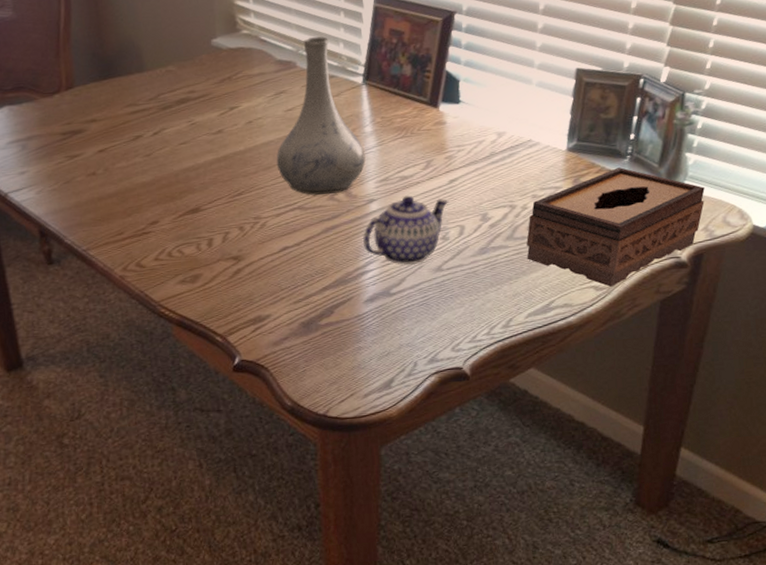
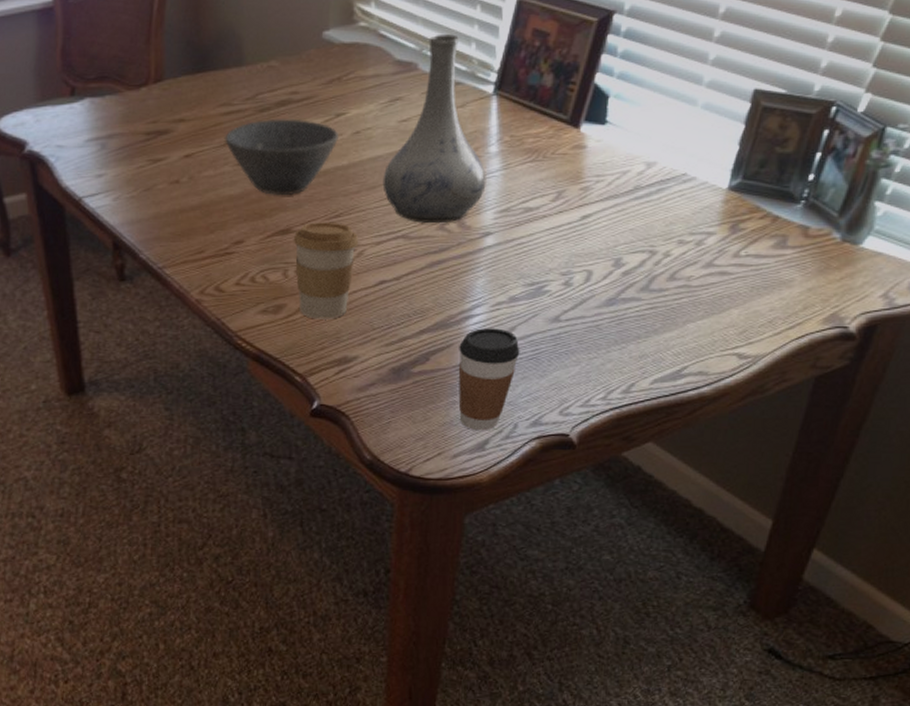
bowl: none [133,114,234,180] -> present [225,119,338,195]
coffee cup: none [202,199,260,285] -> present [293,222,358,319]
coffee cup: none [358,280,412,372] -> present [458,328,520,431]
teapot: present [362,195,449,265] -> none [471,231,578,311]
tissue box: present [526,167,705,287] -> none [661,214,892,356]

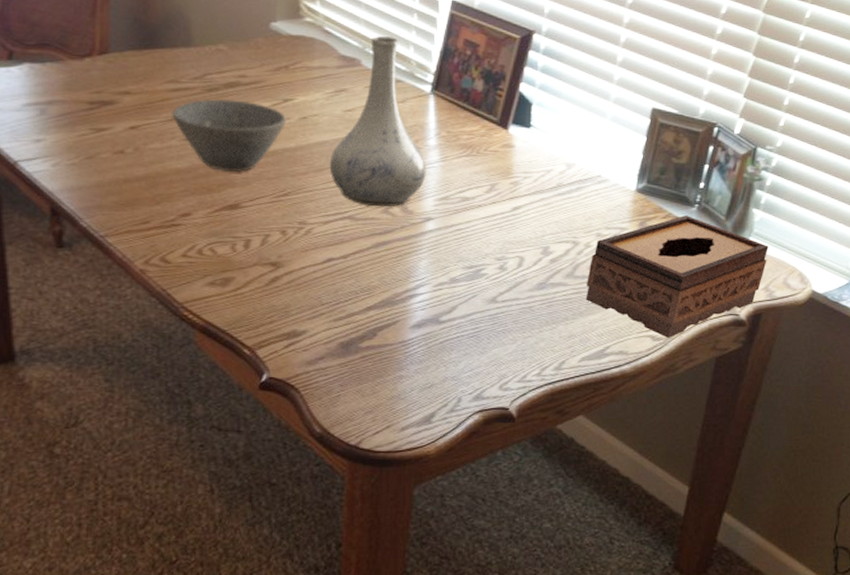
coffee cup: present [293,222,358,319] -> none [241,199,306,294]
coffee cup: present [458,328,520,431] -> none [404,307,462,405]
tissue box: none [661,214,892,356] -> present [585,215,768,338]

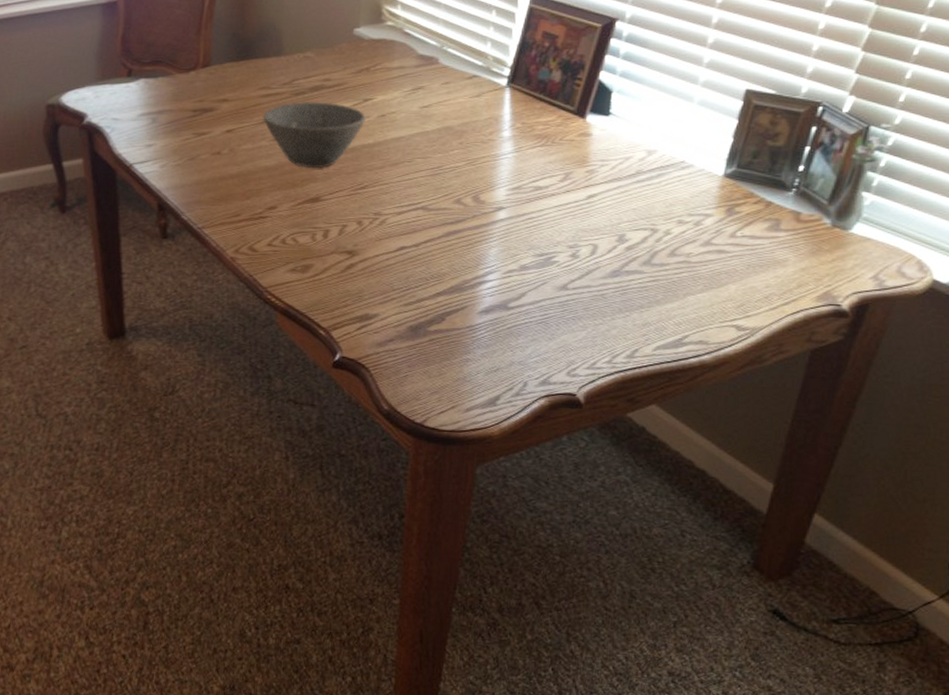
vase: present [329,36,426,207] -> none [404,34,500,197]
tissue box: present [585,215,768,338] -> none [663,200,880,328]

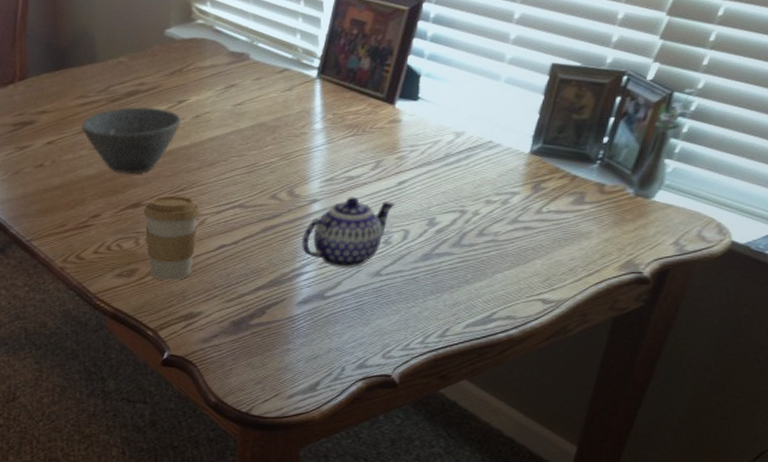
coffee cup: none [321,192,381,280] -> present [143,195,200,281]
teapot: none [485,207,584,279] -> present [301,196,396,268]

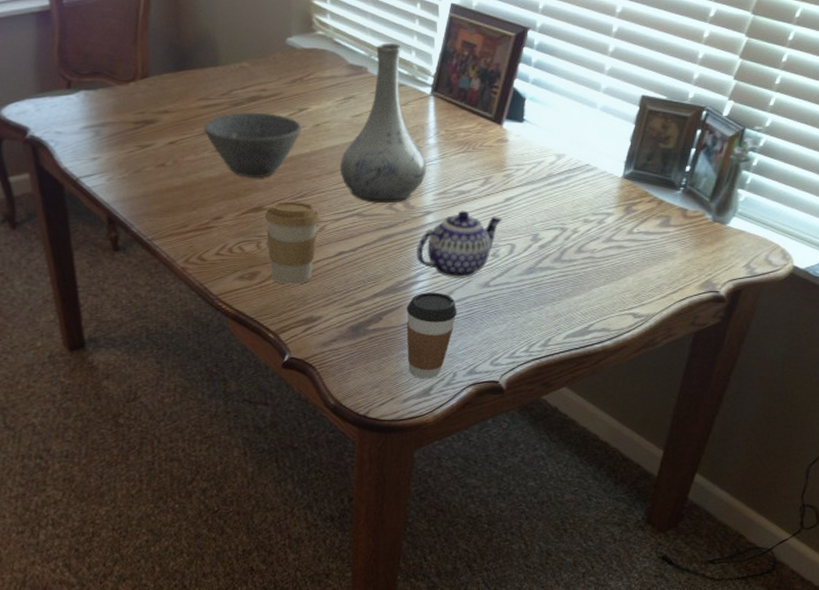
vase: none [221,27,312,193] -> present [340,43,426,203]
coffee cup: none [291,283,346,374] -> present [406,292,457,379]

